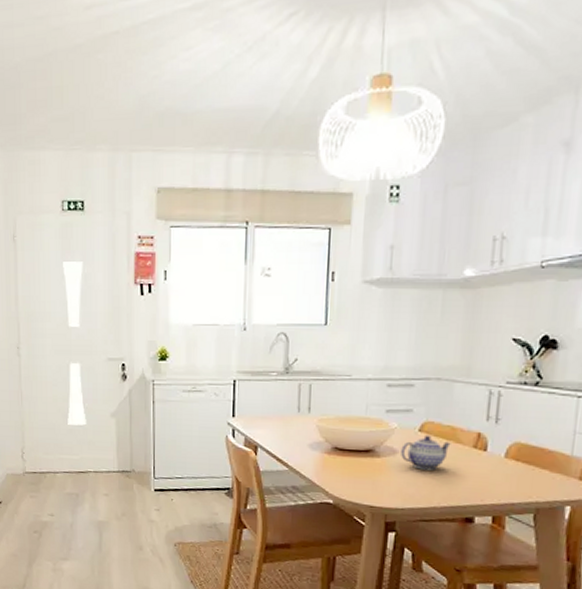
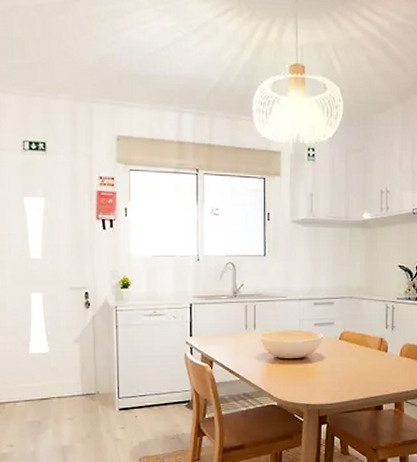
teapot: present [401,435,451,470] -> none [327,342,363,370]

